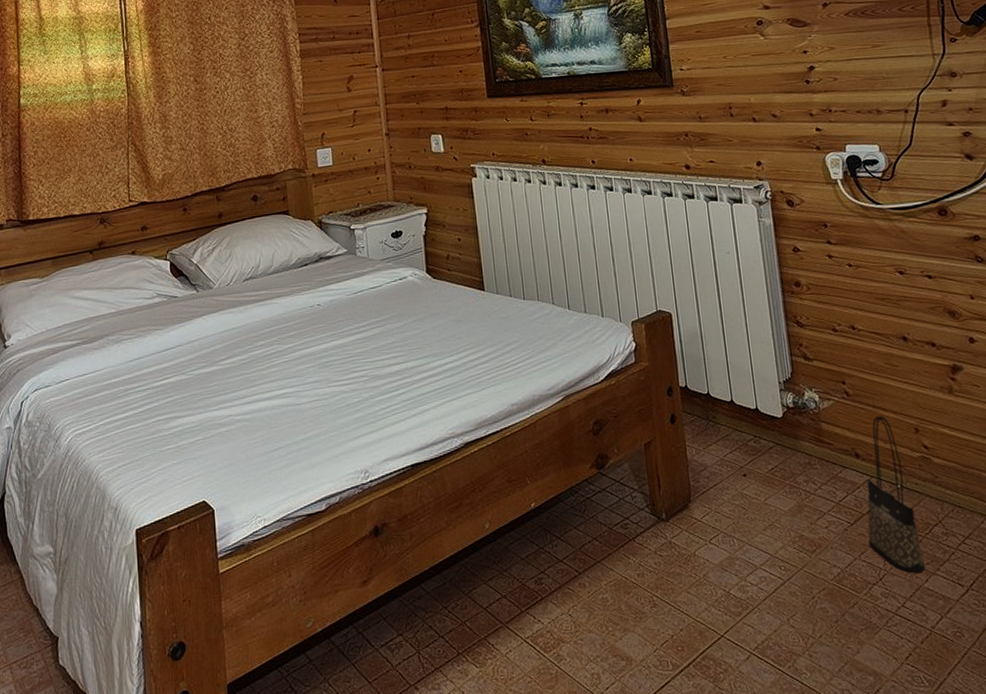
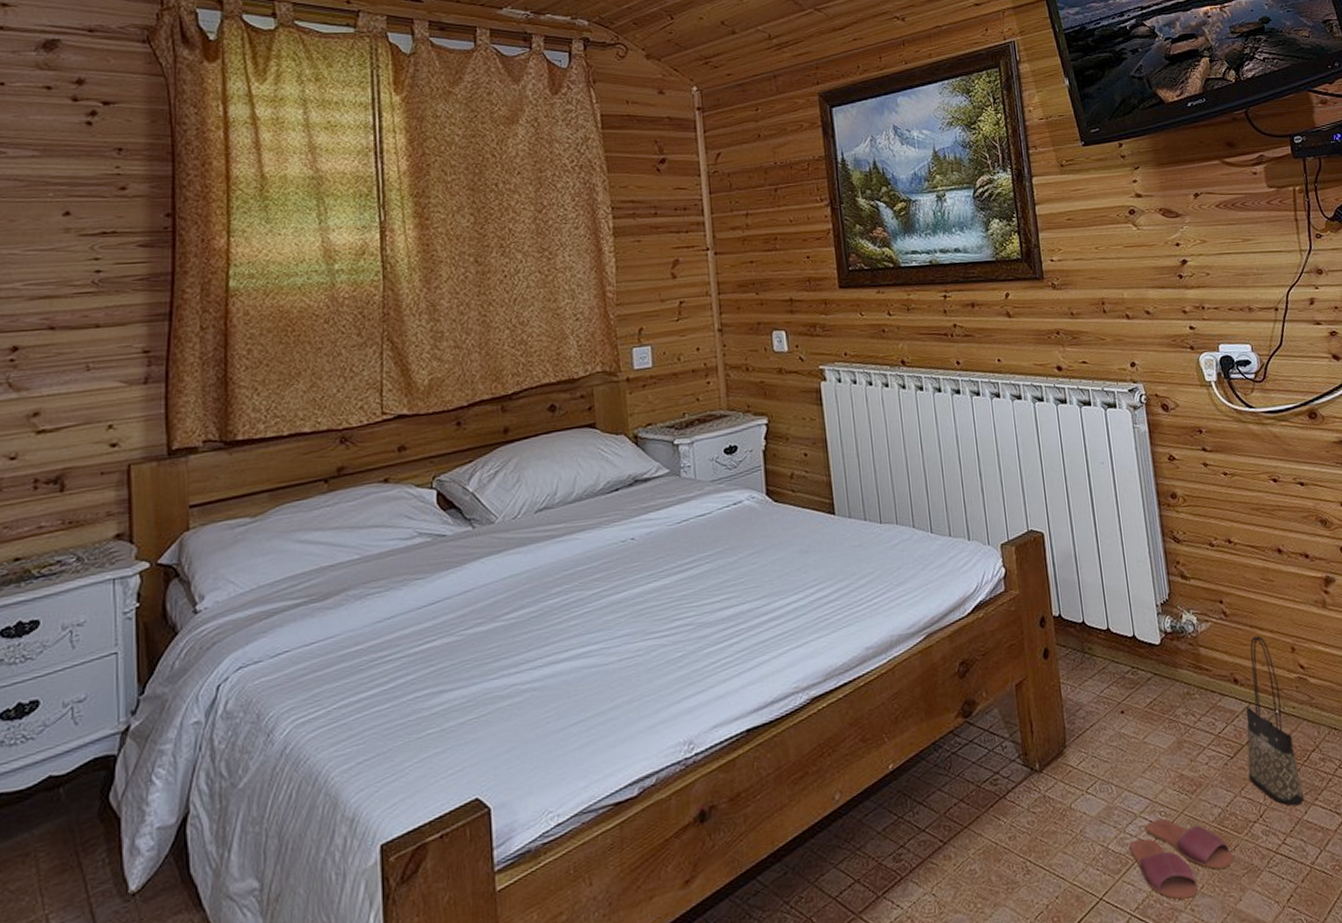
slippers: none [750,572,852,646] -> present [1129,818,1234,900]

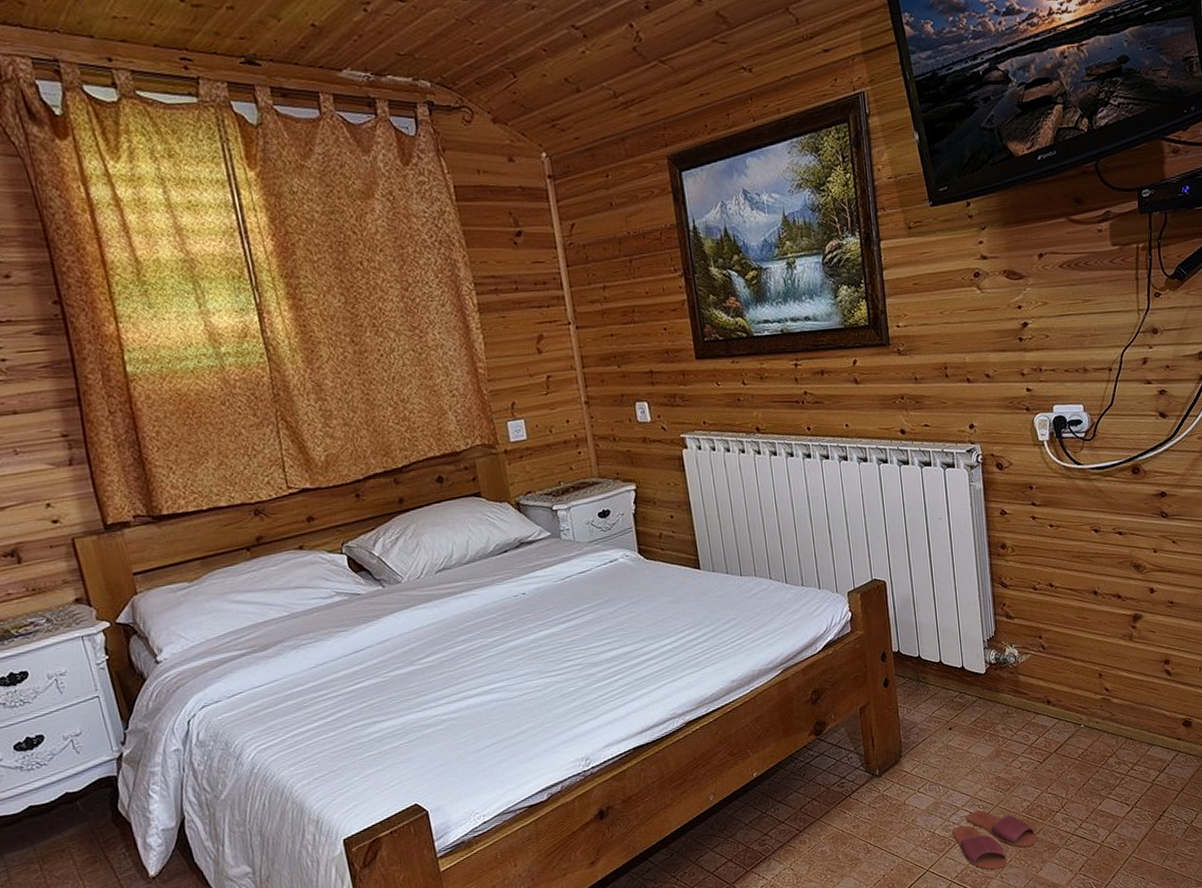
tote bag: present [1246,636,1304,806] -> none [1054,665,1099,799]

